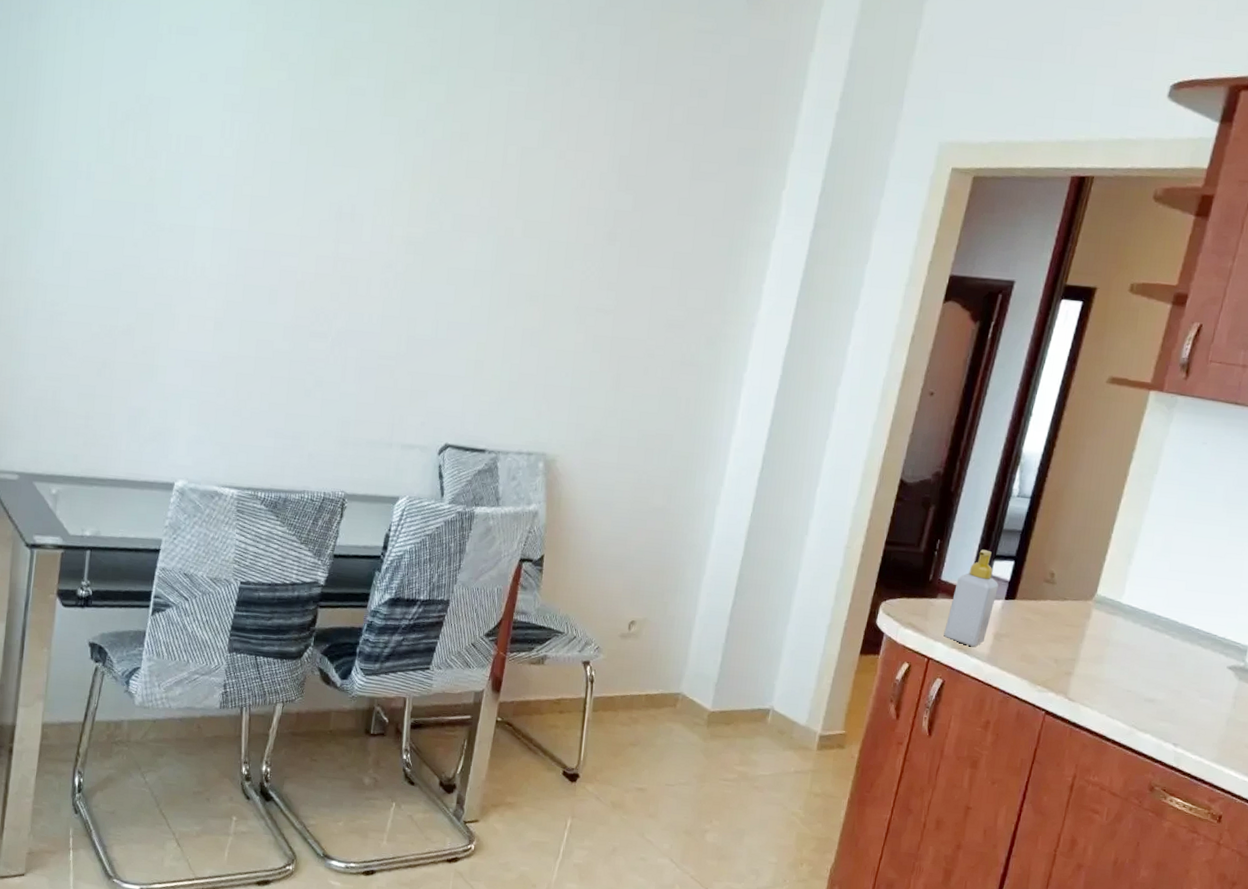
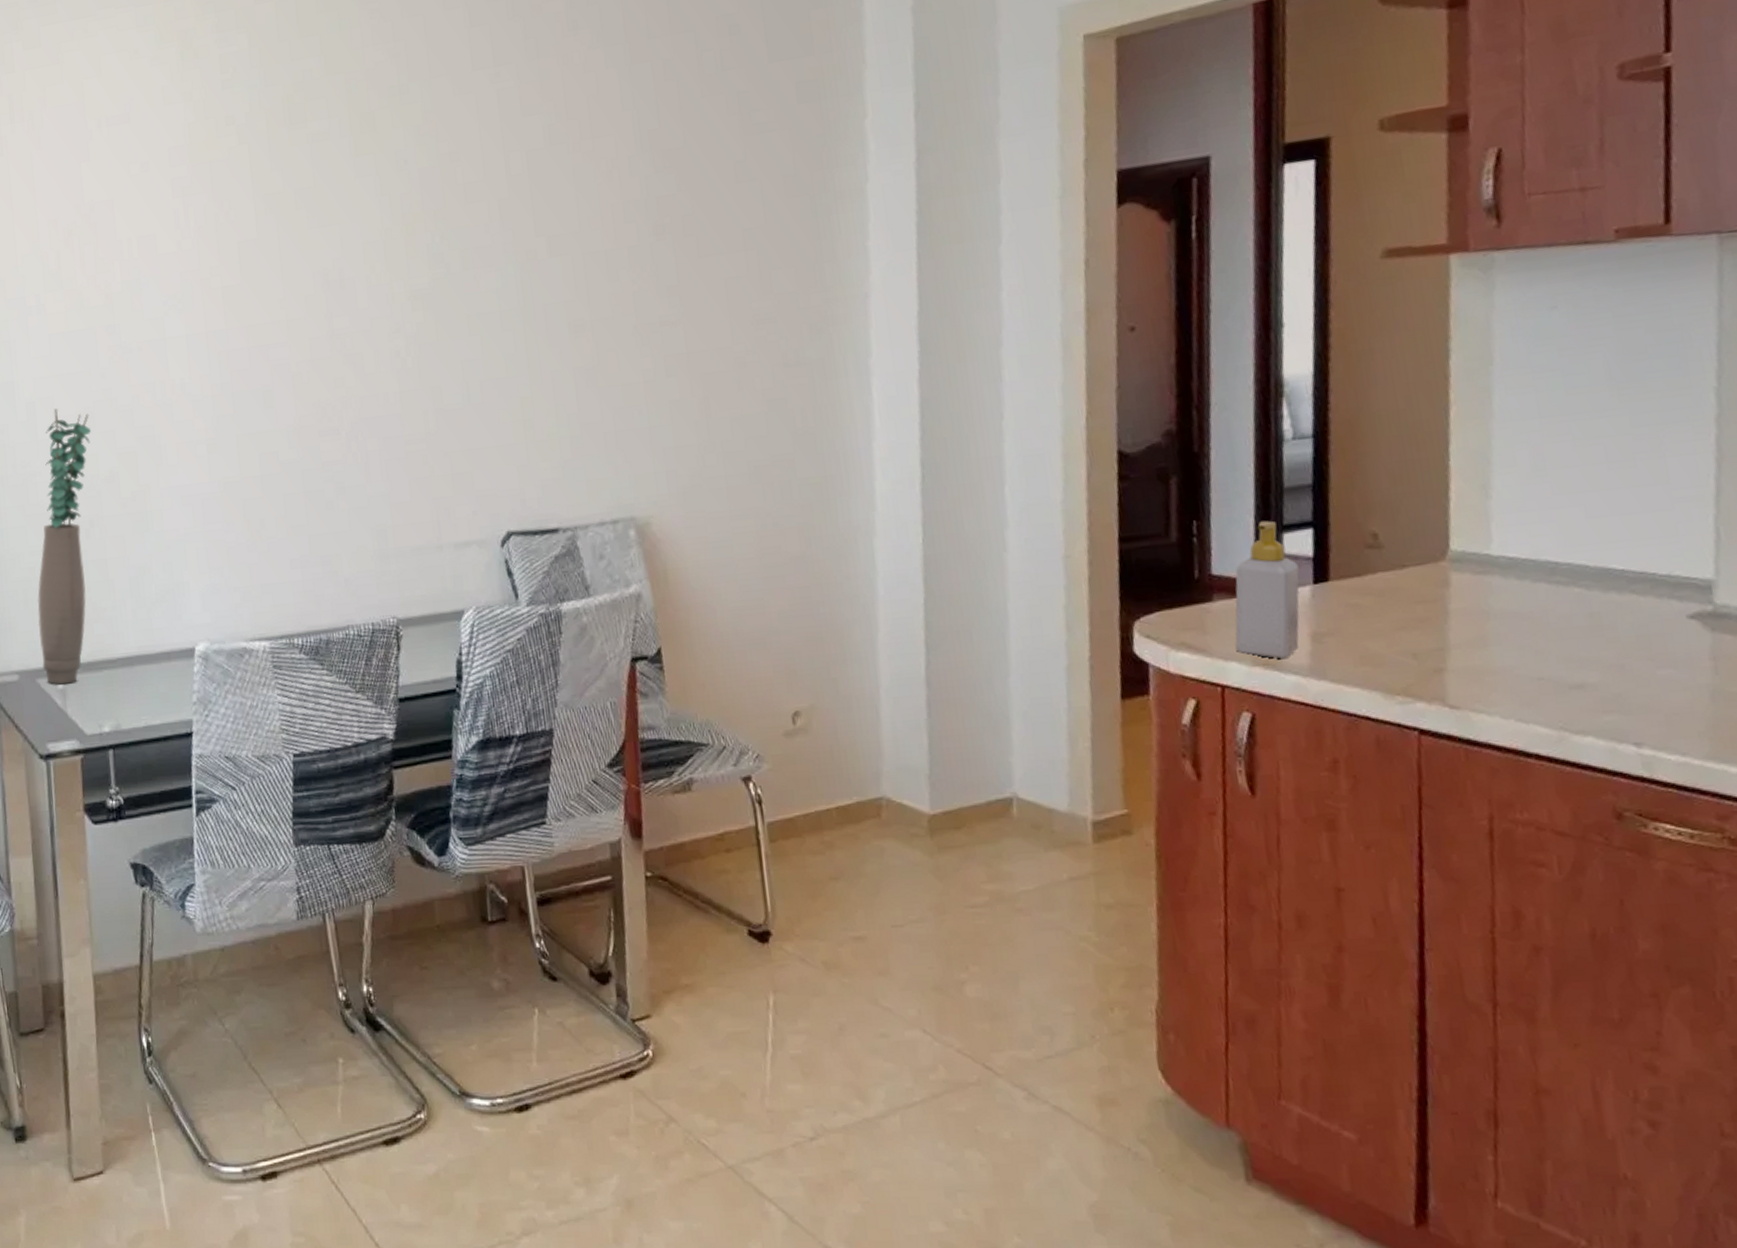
vase: none [41,263,118,491] -> present [37,408,91,685]

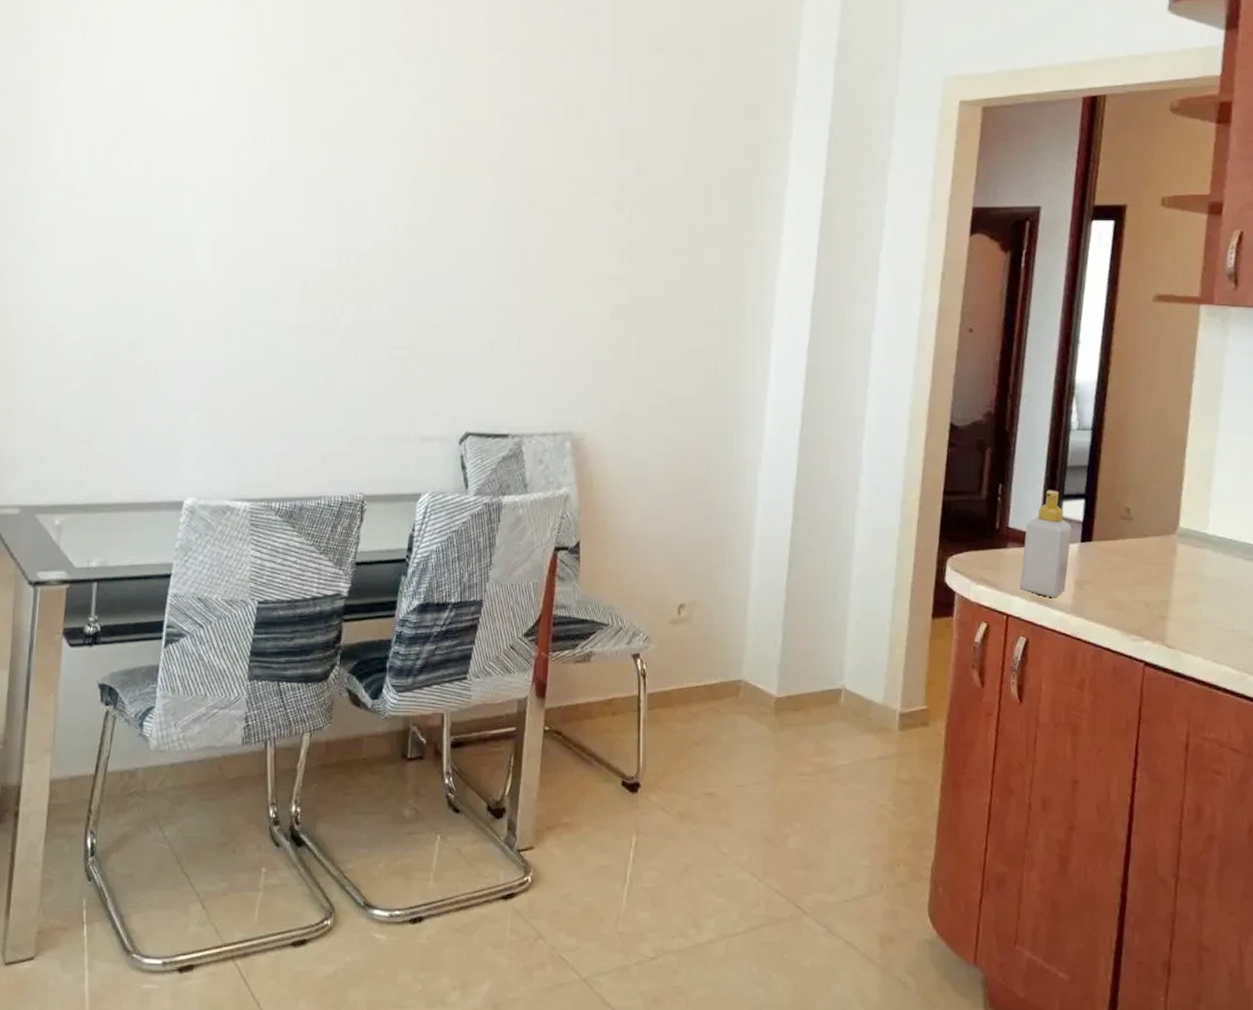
vase: present [37,408,91,685] -> none [43,282,117,521]

